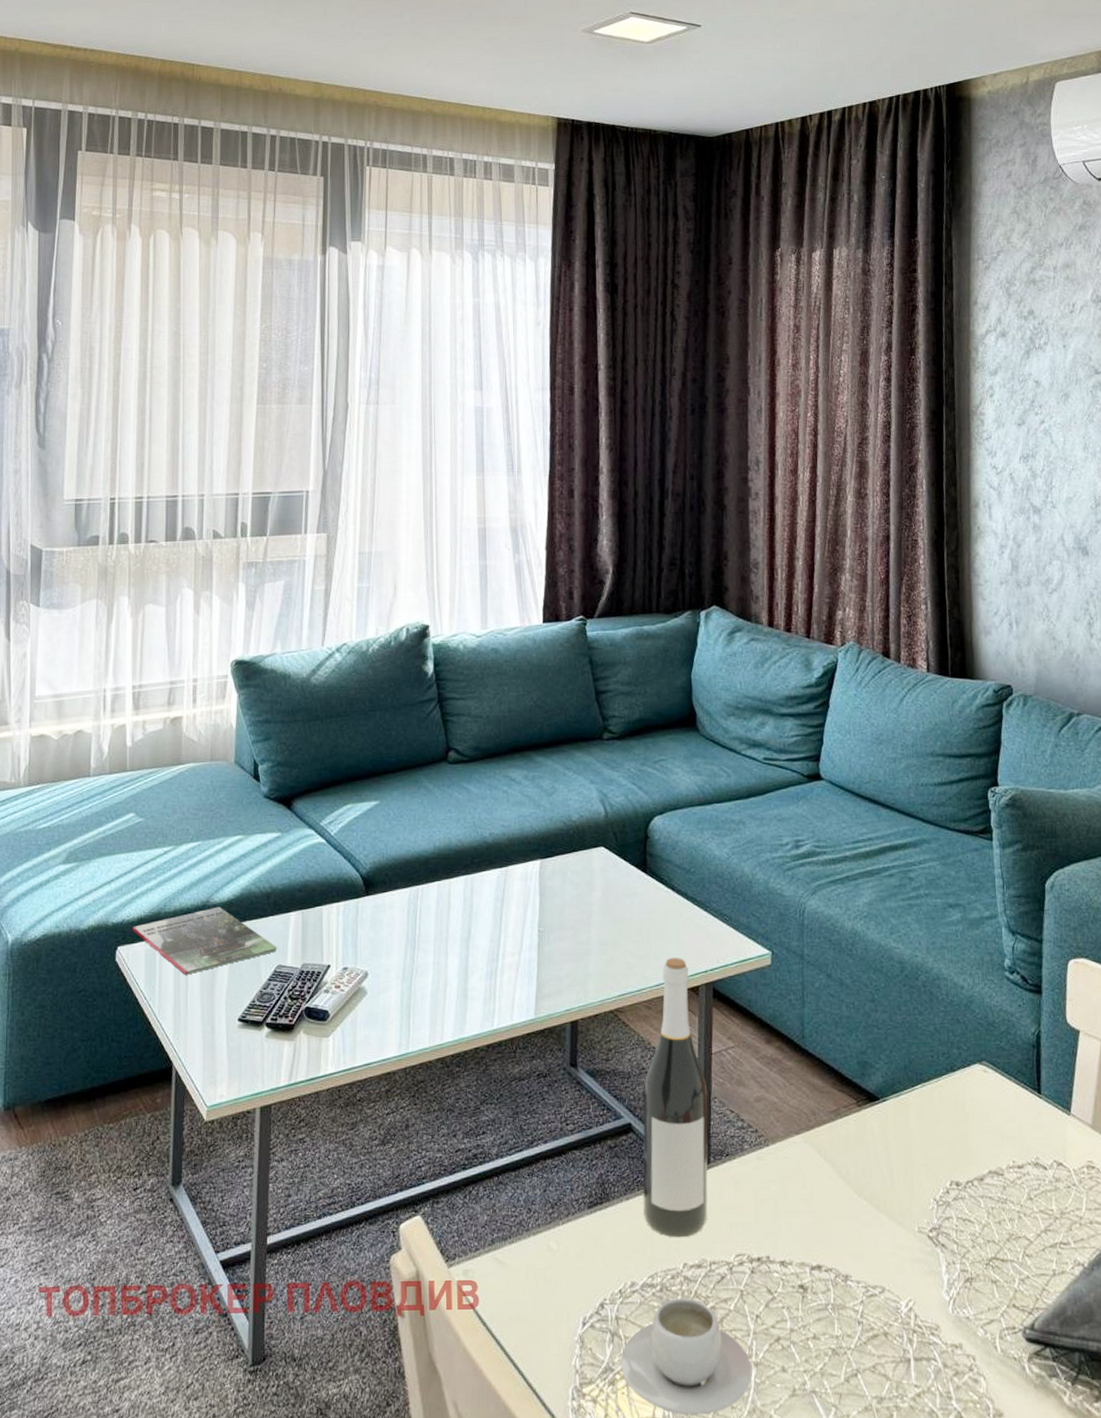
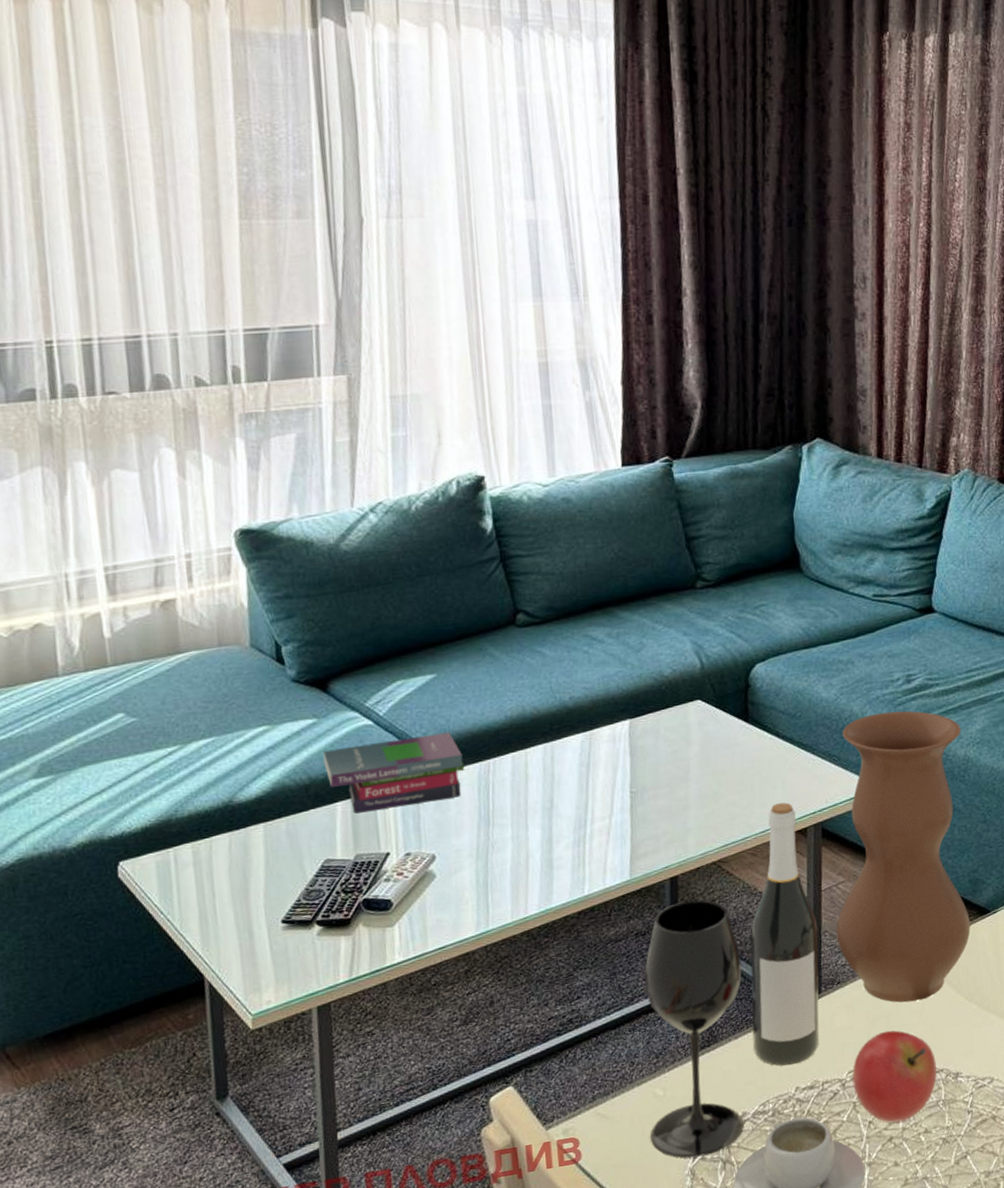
magazine: present [131,906,278,975] -> none [135,805,324,883]
books: none [283,856,398,924] -> present [322,732,465,814]
wineglass: none [543,1048,634,1324] -> present [644,900,743,1158]
vase: none [725,876,859,1187] -> present [836,711,971,1003]
fruit: none [739,1215,826,1321] -> present [851,1030,938,1123]

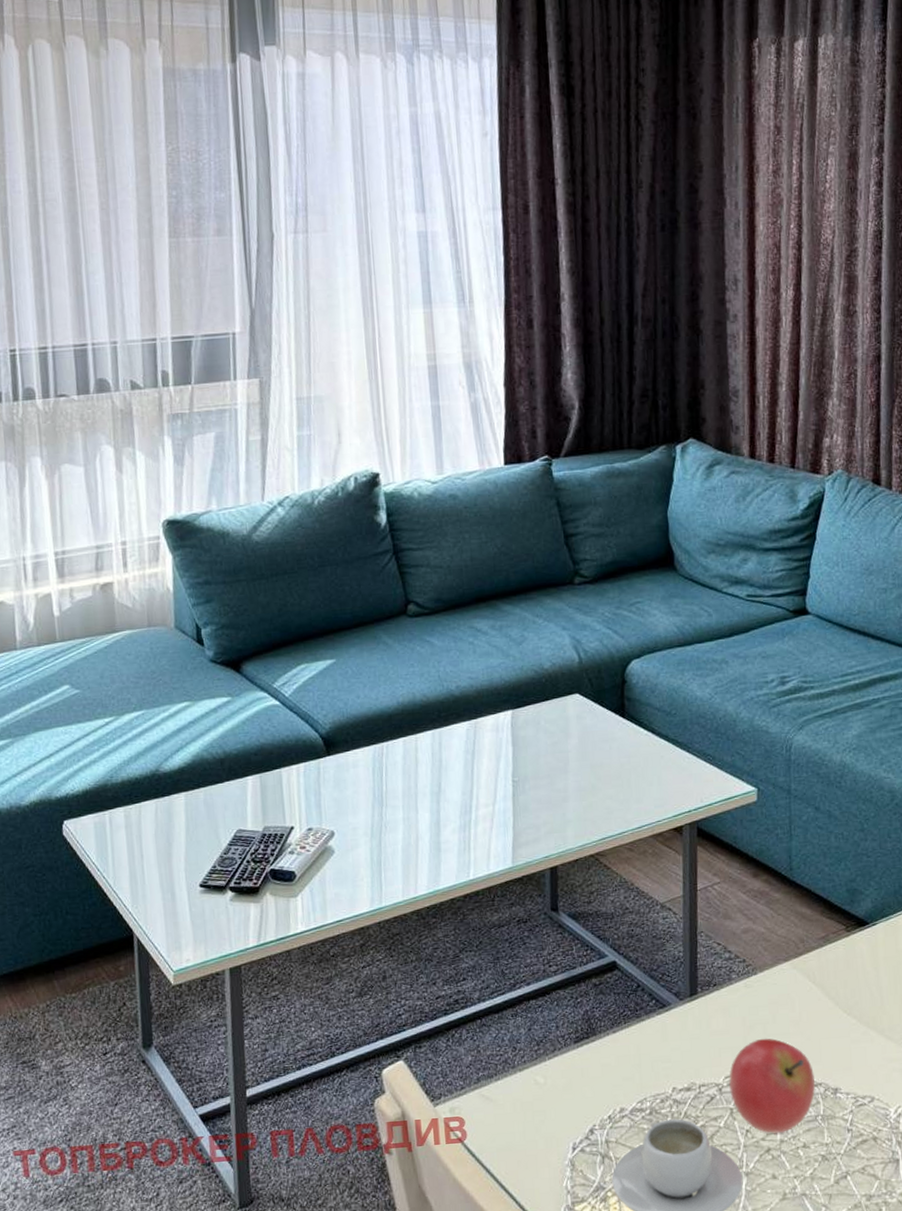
books: present [322,732,465,814] -> none [236,715,361,788]
wineglass: present [644,900,743,1158] -> none [525,891,622,1149]
wine bottle: present [750,802,820,1066] -> none [627,799,696,1065]
vase: present [836,711,971,1003] -> none [712,712,849,1011]

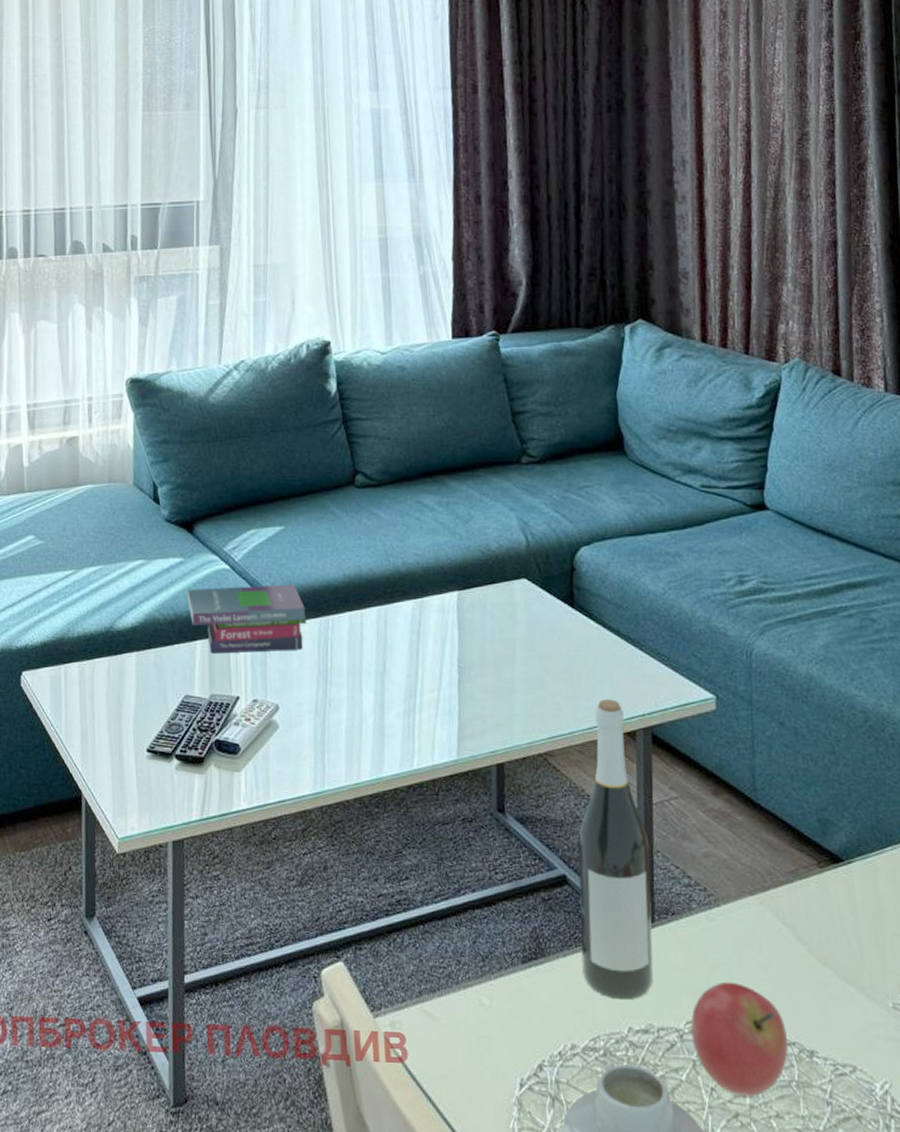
books: none [236,715,361,788] -> present [187,584,307,654]
wine bottle: none [627,799,696,1065] -> present [578,699,654,1001]

